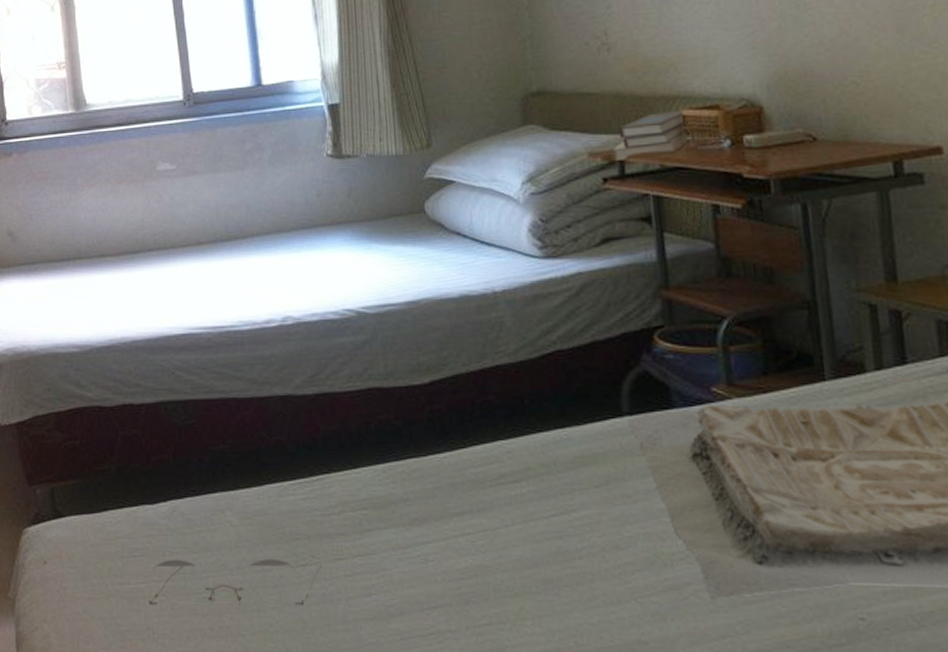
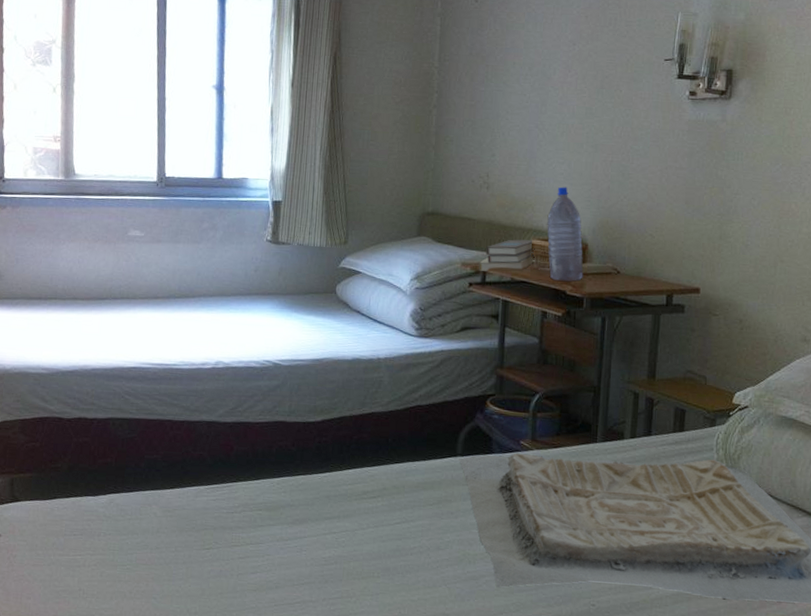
glasses: present [148,559,323,606] -> none [82,538,223,578]
water bottle: none [698,33,764,164] -> present [547,187,584,283]

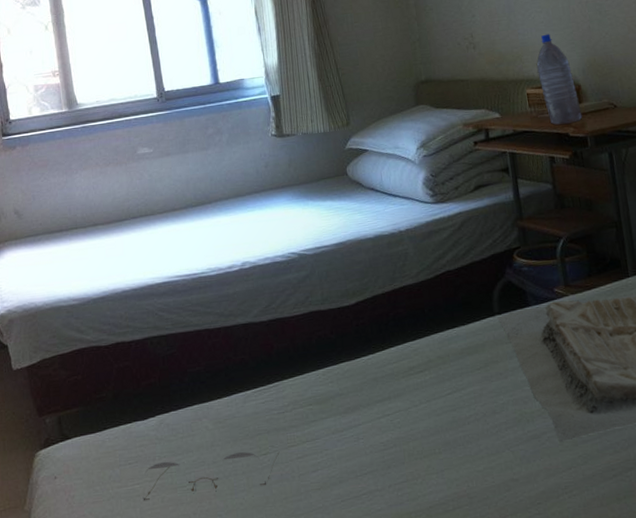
glasses: none [82,538,223,578] -> present [142,451,280,501]
books: present [478,239,535,272] -> none [479,89,532,130]

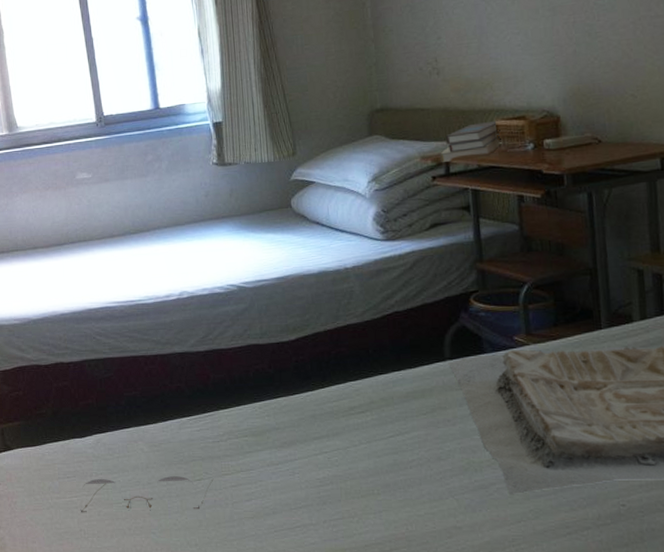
books: none [479,89,532,130] -> present [439,120,500,163]
water bottle: present [536,33,583,127] -> none [509,58,560,163]

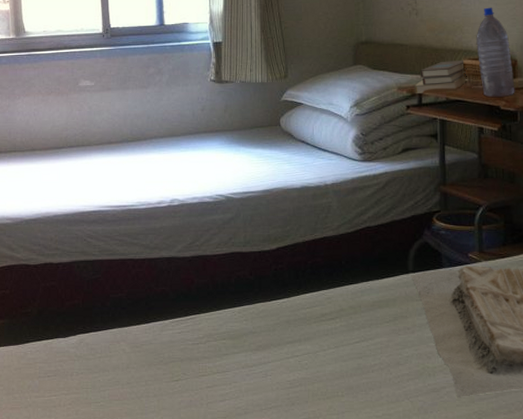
glasses: present [80,476,214,513] -> none [58,377,191,412]
water bottle: none [509,58,560,163] -> present [476,7,515,99]

